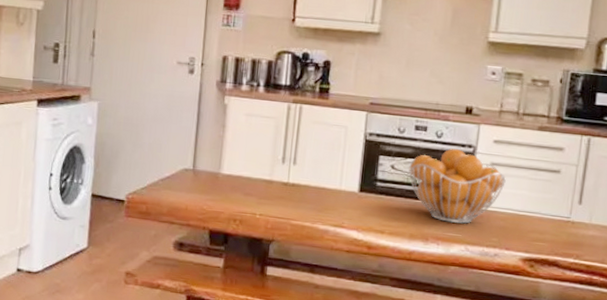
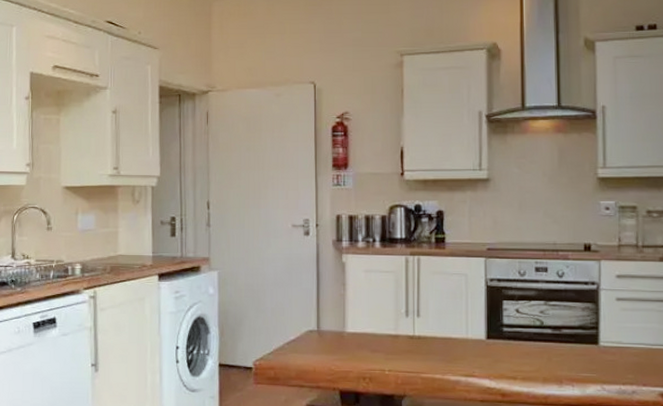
fruit basket: present [408,148,506,224] -> none [534,286,634,363]

